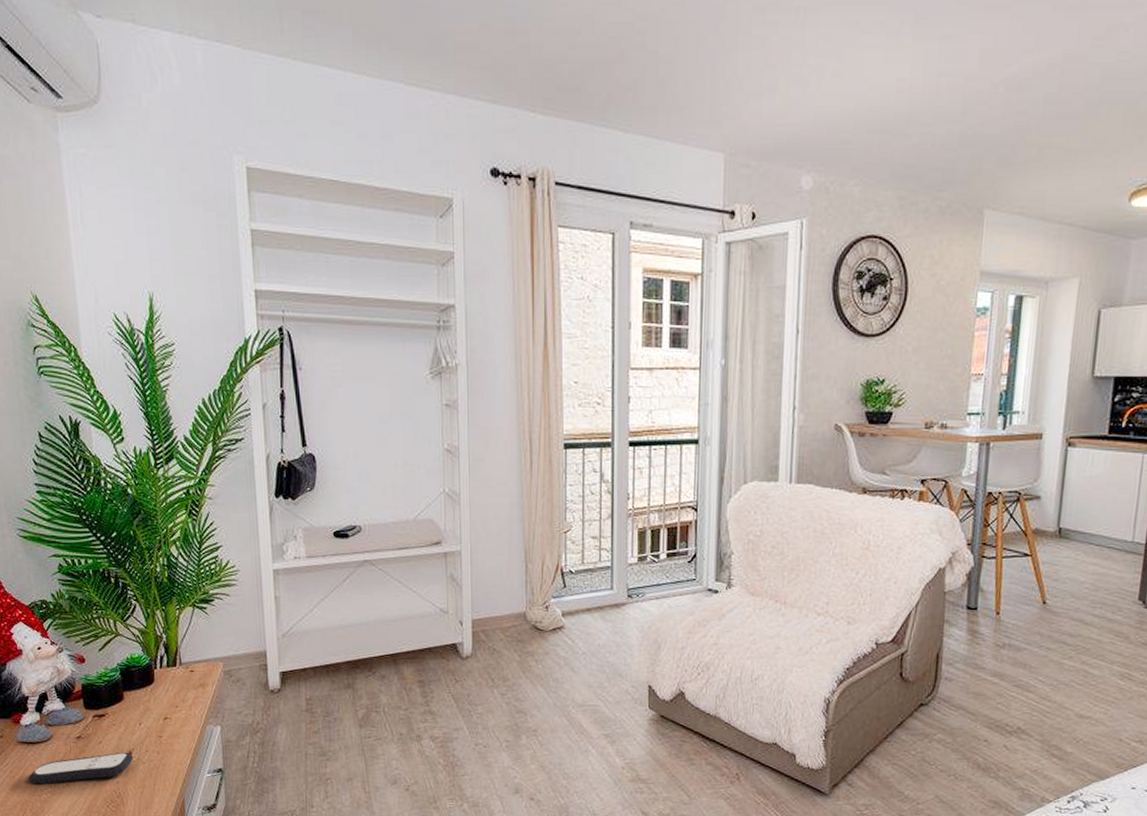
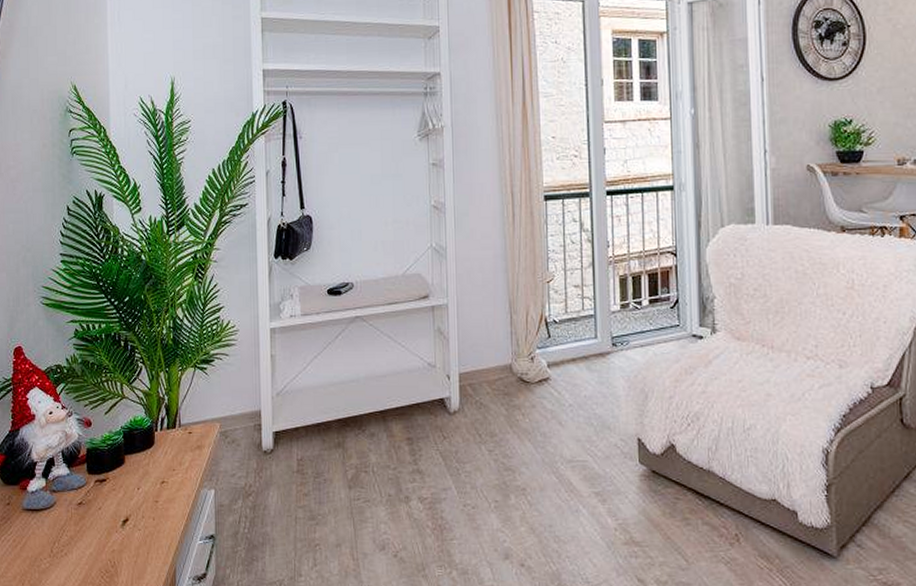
remote control: present [28,752,134,785] -> none [30,518,130,554]

